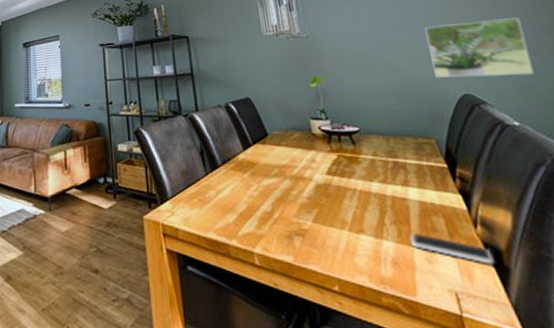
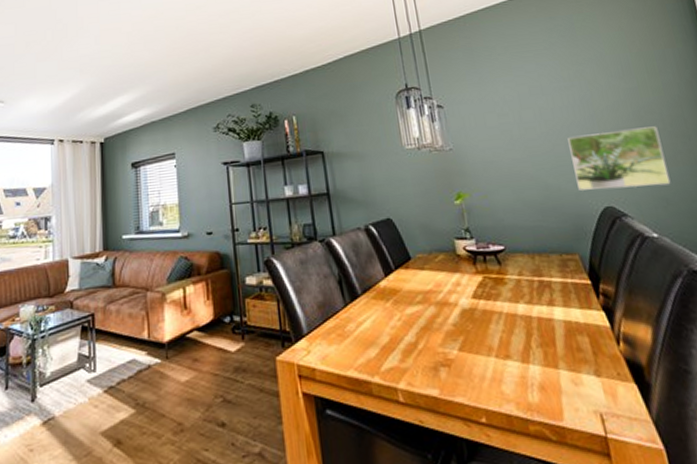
smartphone: present [409,232,494,264] -> none [555,354,636,382]

